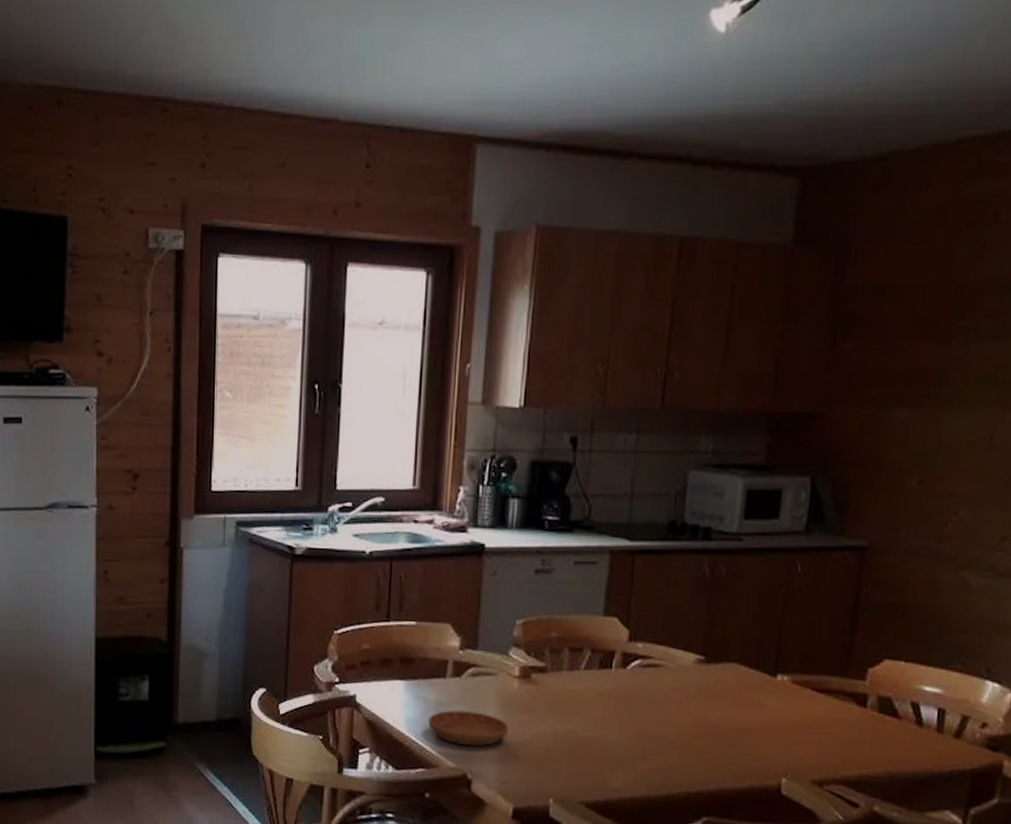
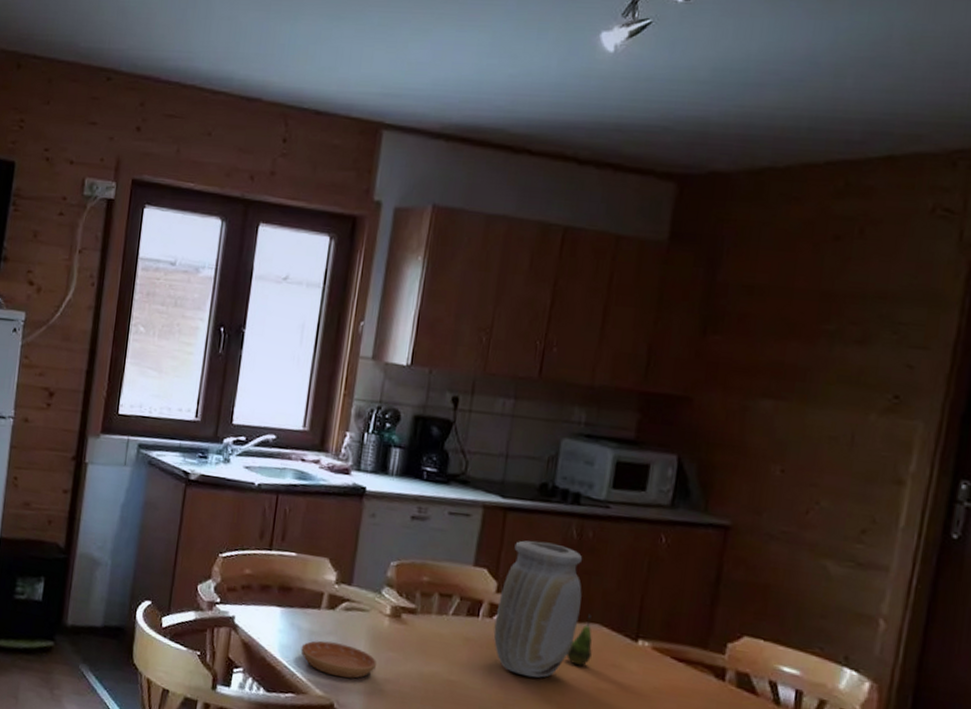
vase: none [628,583,717,726] -> present [493,540,583,678]
fruit: none [704,653,730,708] -> present [566,613,592,666]

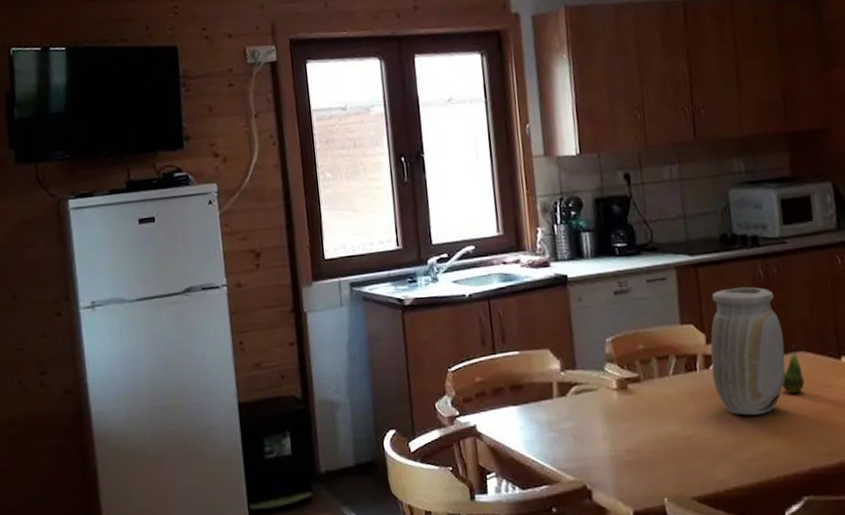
saucer: present [300,640,376,679] -> none [543,426,616,459]

